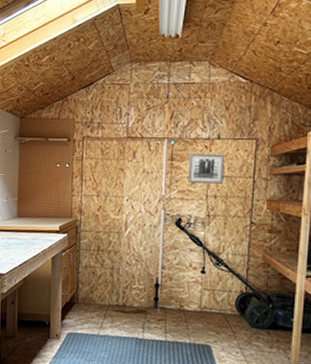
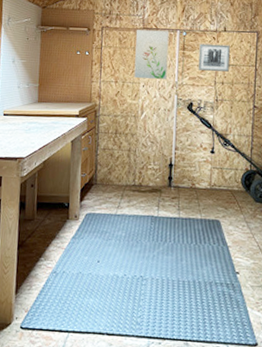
wall art: none [117,139,156,193] -> present [134,30,170,79]

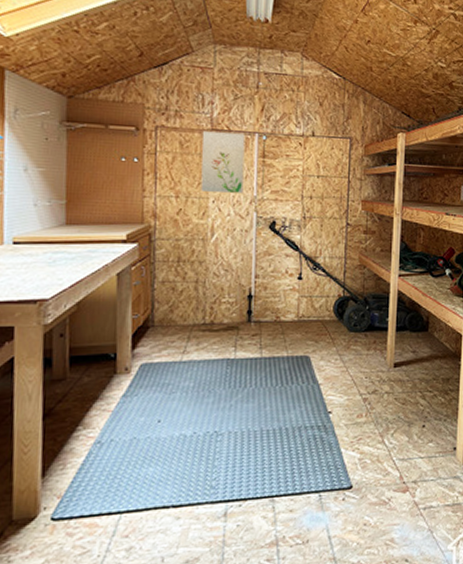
wall art: present [198,43,230,72] -> none [282,150,319,184]

